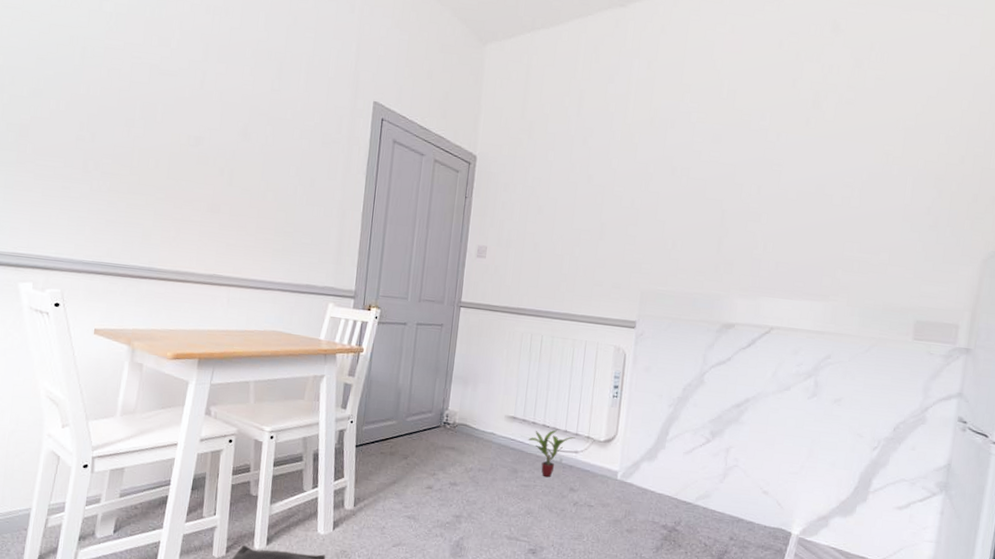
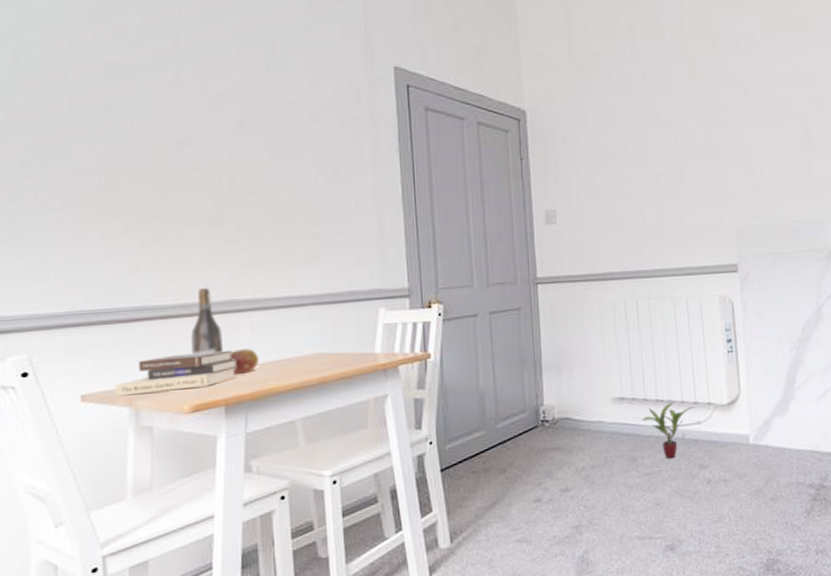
books: none [120,310,213,341] -> present [116,350,237,397]
wine bottle: none [180,261,205,316] -> present [191,288,224,355]
fruit: none [207,315,230,337] -> present [229,349,260,375]

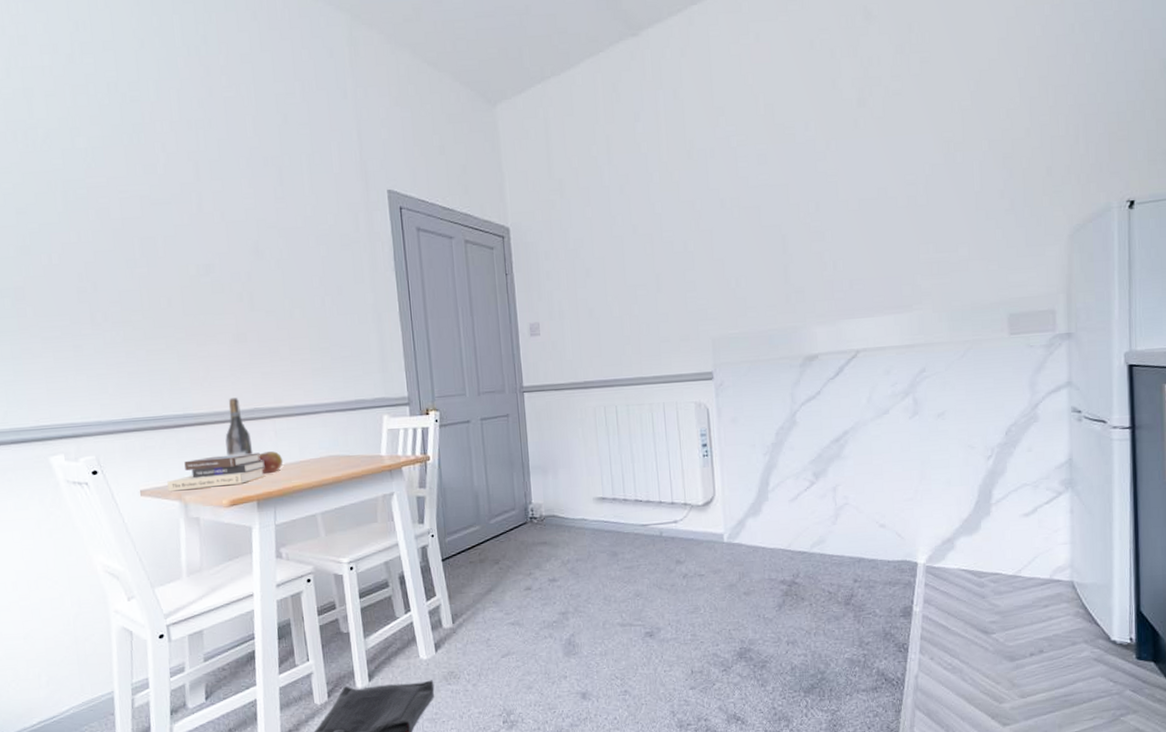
potted plant: present [642,402,695,459] -> none [622,502,672,555]

